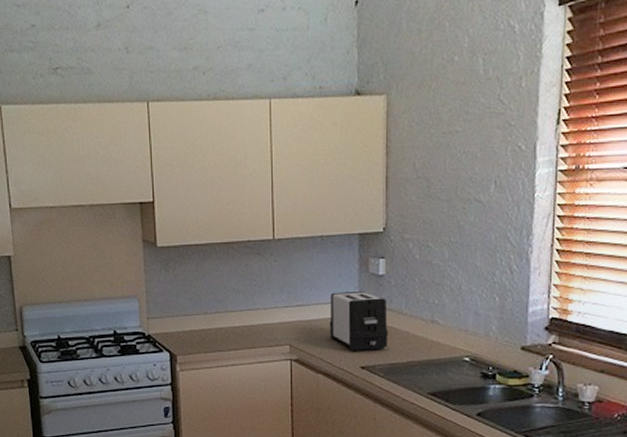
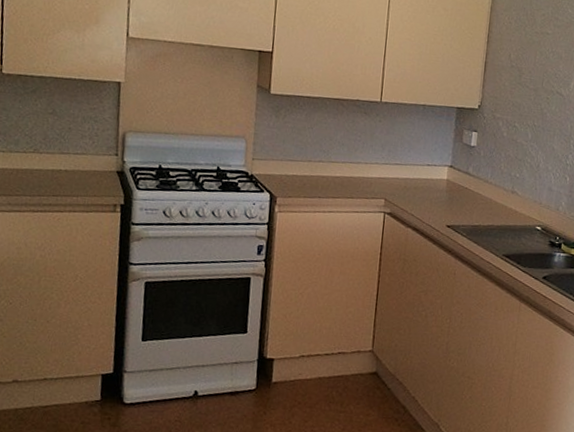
toaster: present [329,290,389,351] -> none [422,156,475,212]

